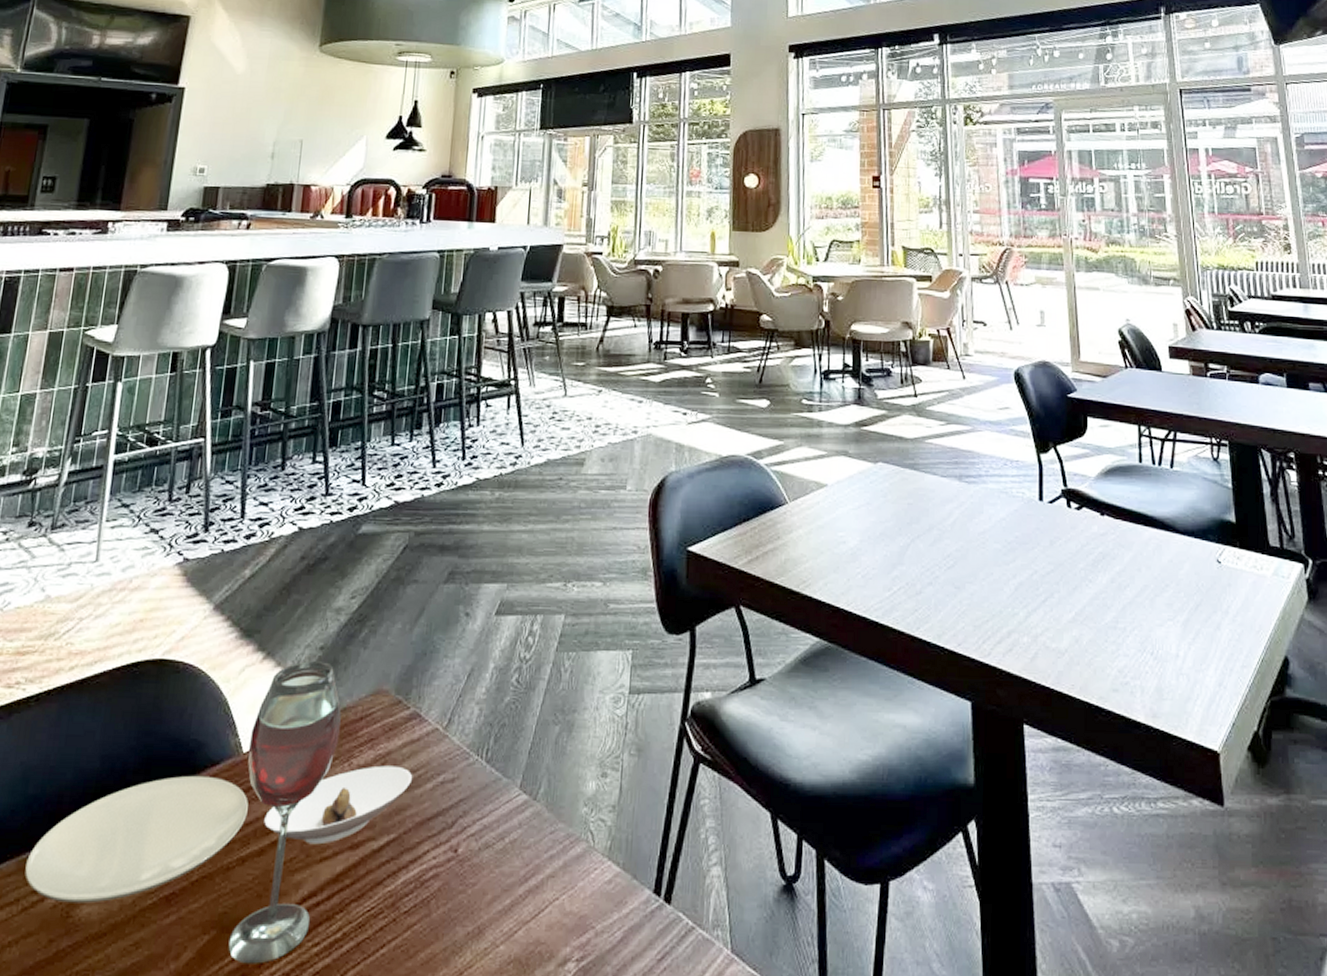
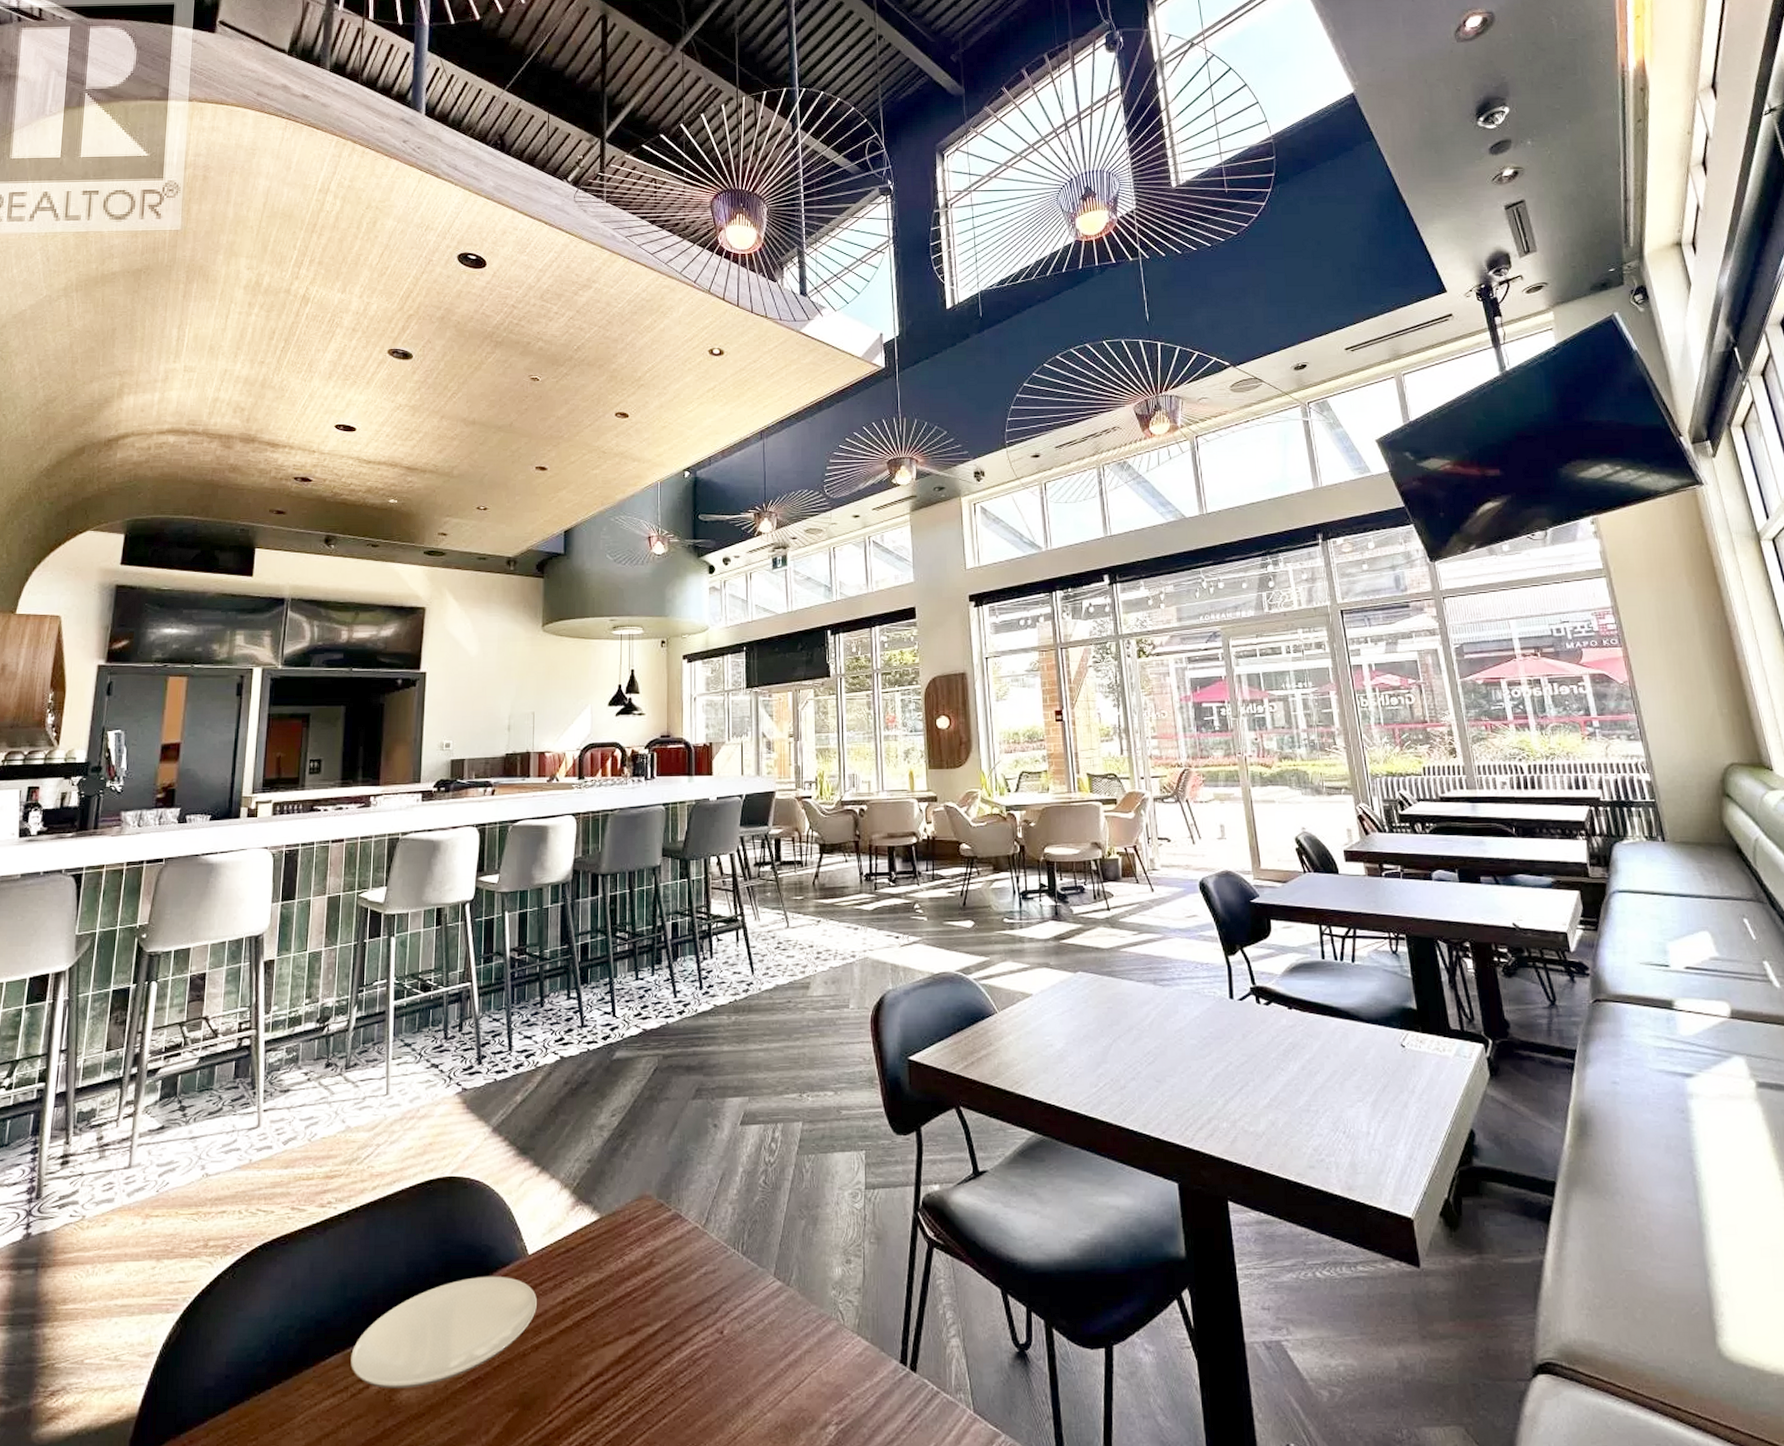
wineglass: present [228,661,342,964] -> none [530,1173,611,1436]
saucer: present [264,765,413,845] -> none [552,1261,679,1332]

